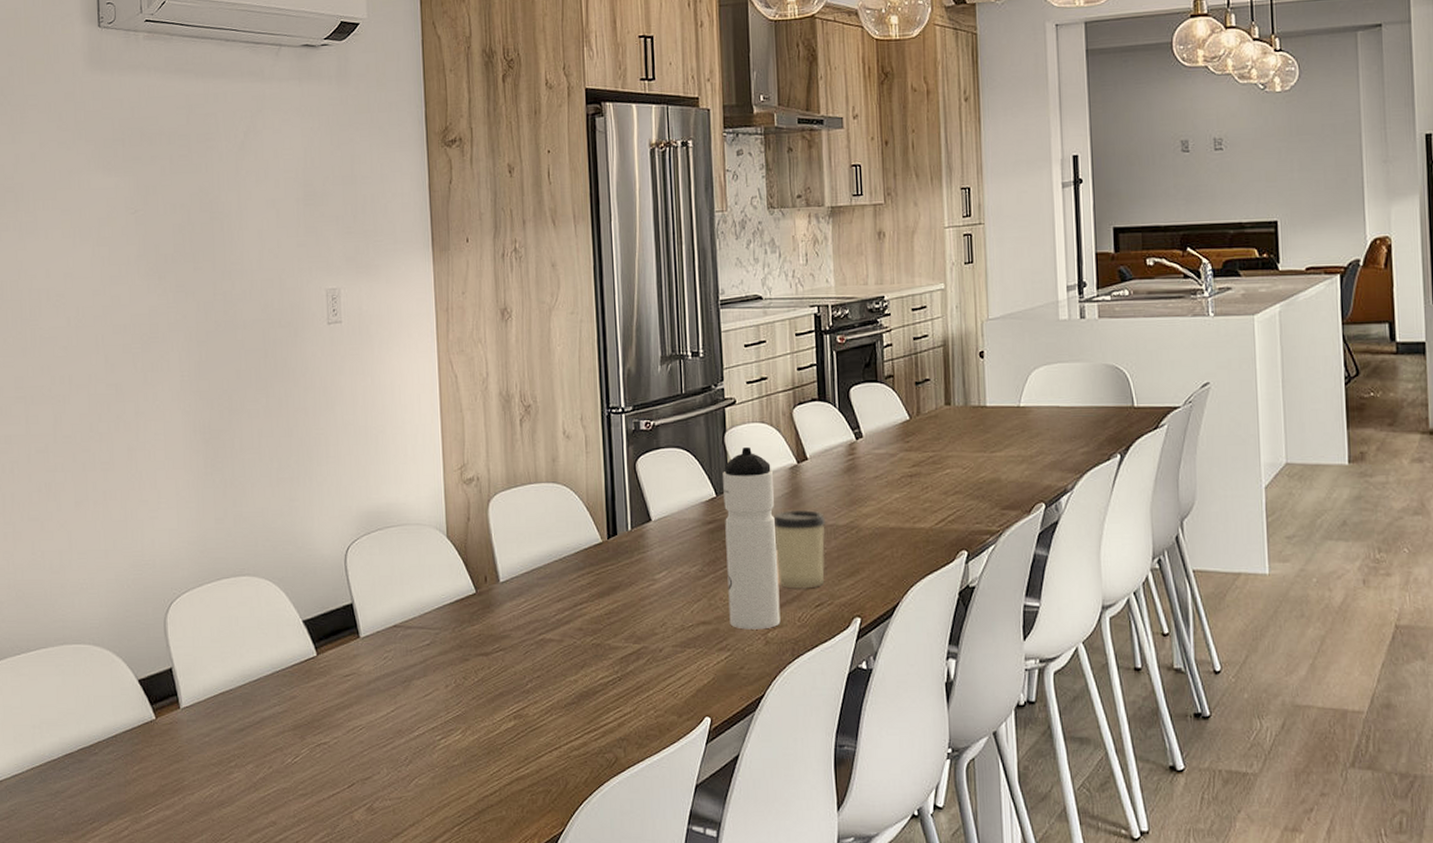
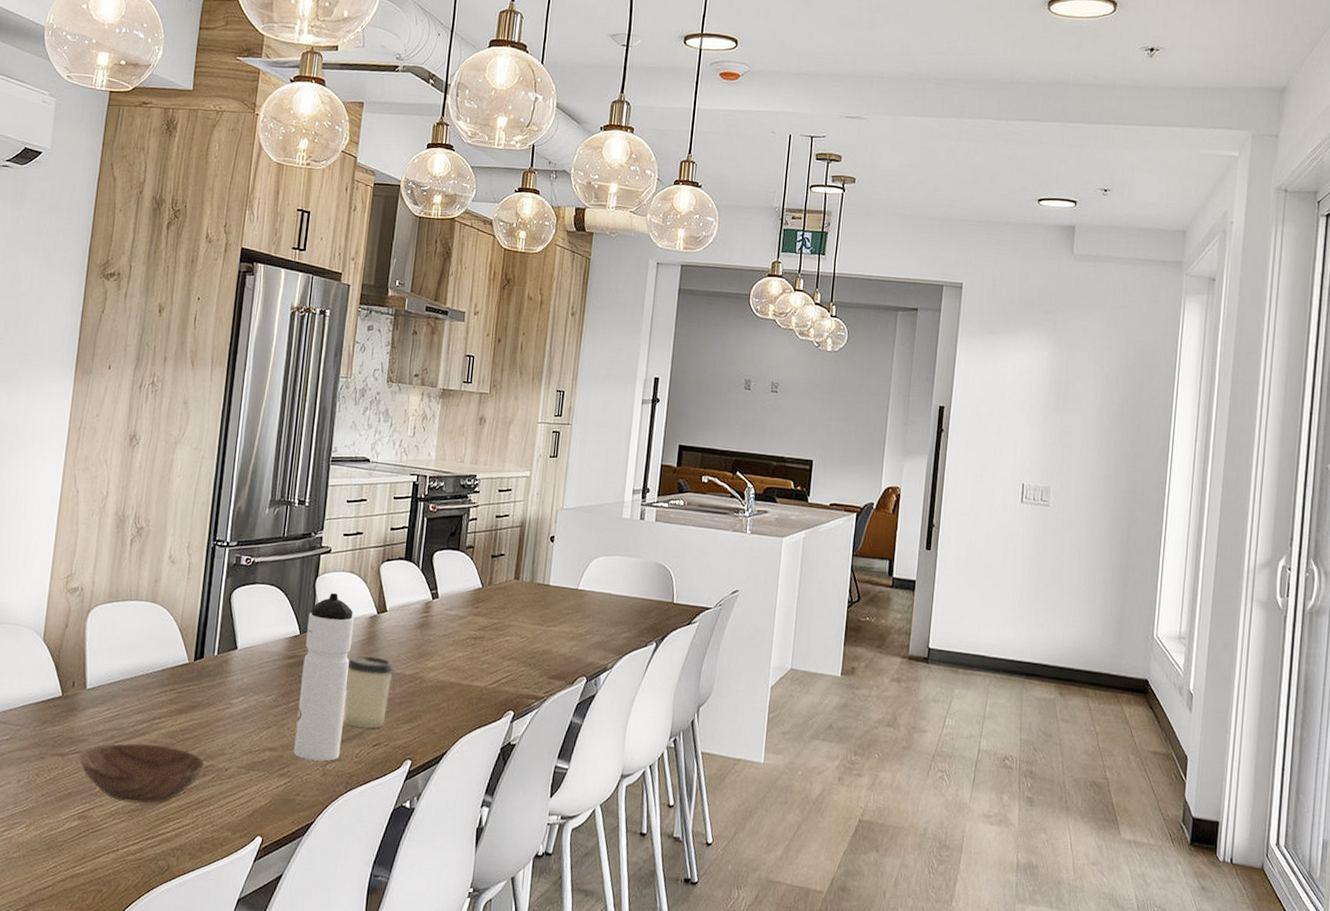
bowl: none [504,632,638,696] -> present [79,742,206,804]

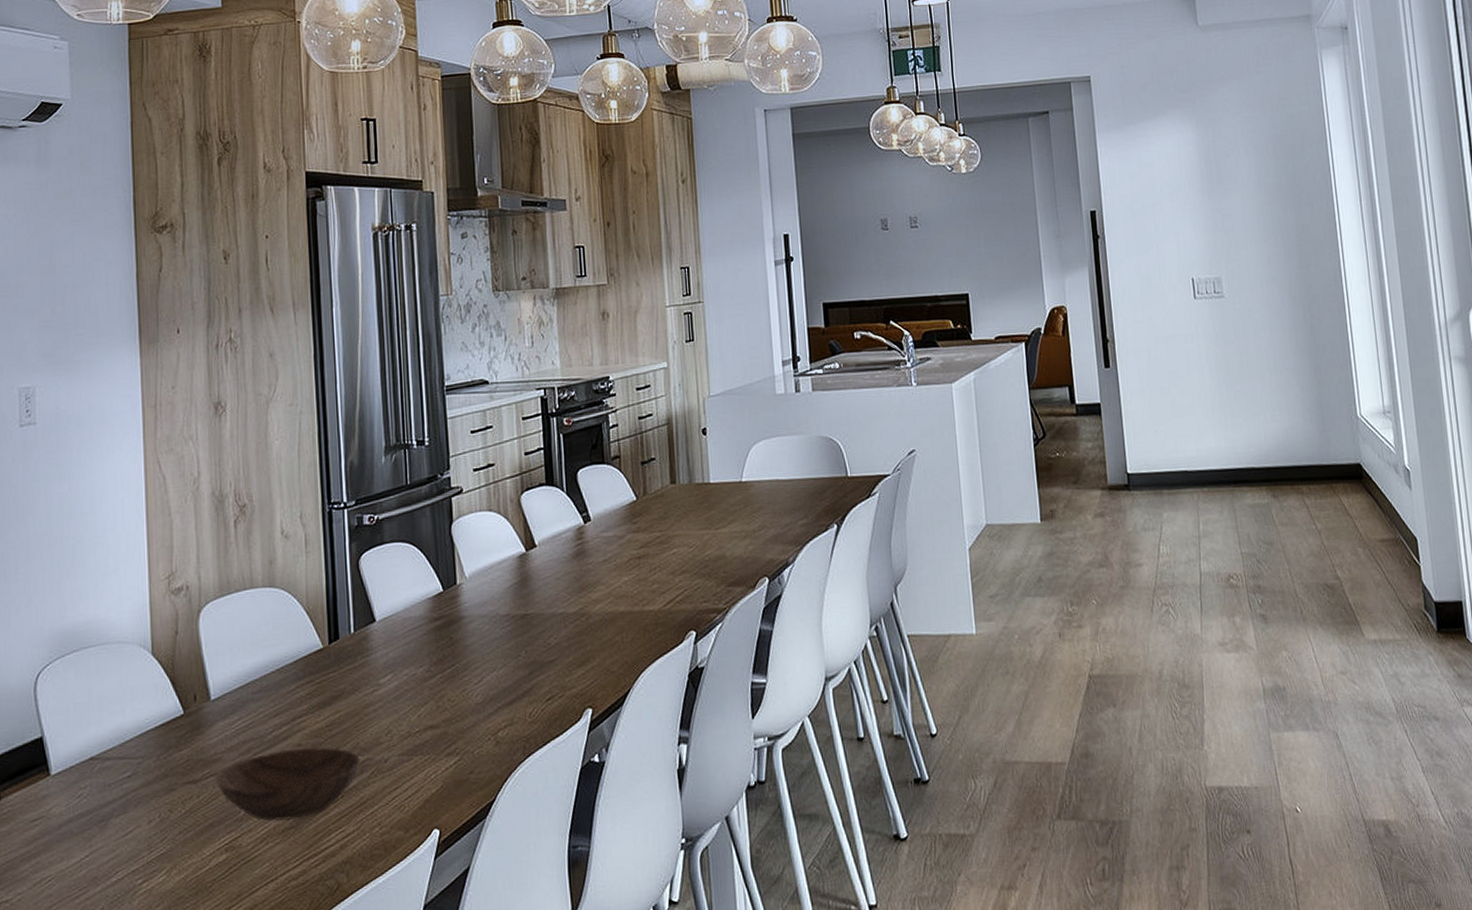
water bottle: present [293,593,355,762] -> none [450,537,511,731]
cup: present [344,655,395,729] -> none [502,598,556,683]

